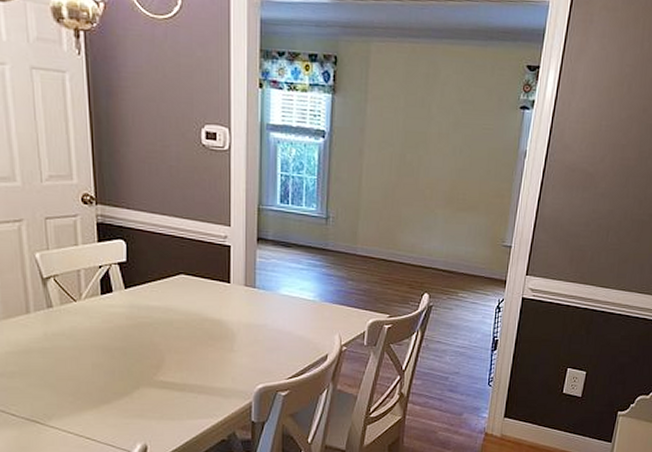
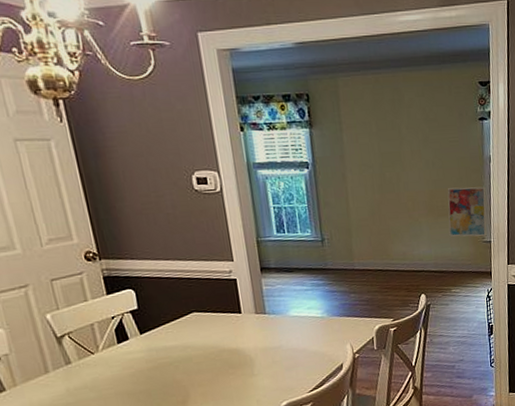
wall art: none [466,180,515,240] -> present [447,186,487,237]

